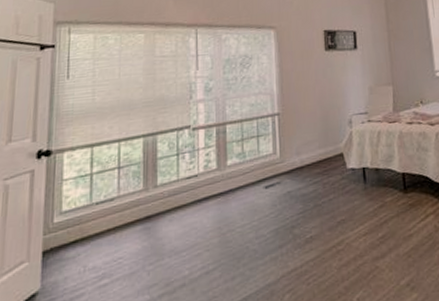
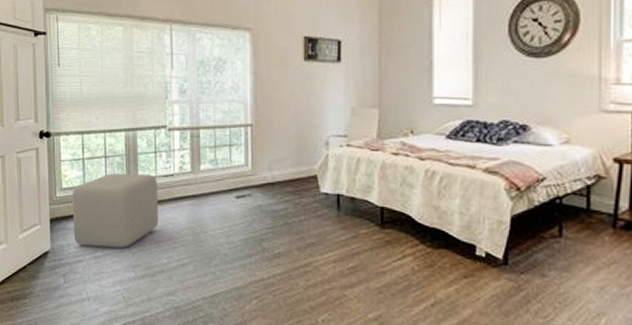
pouf: none [73,178,180,276] -> present [72,173,159,249]

